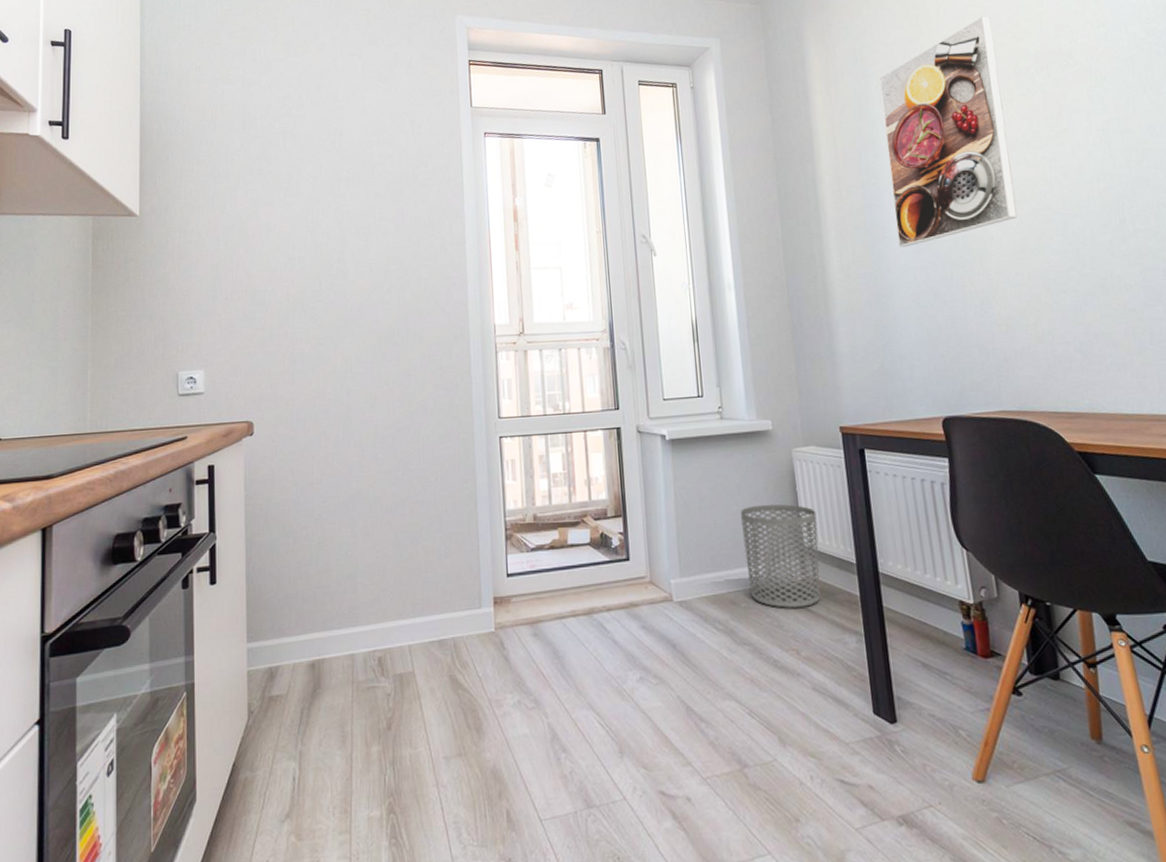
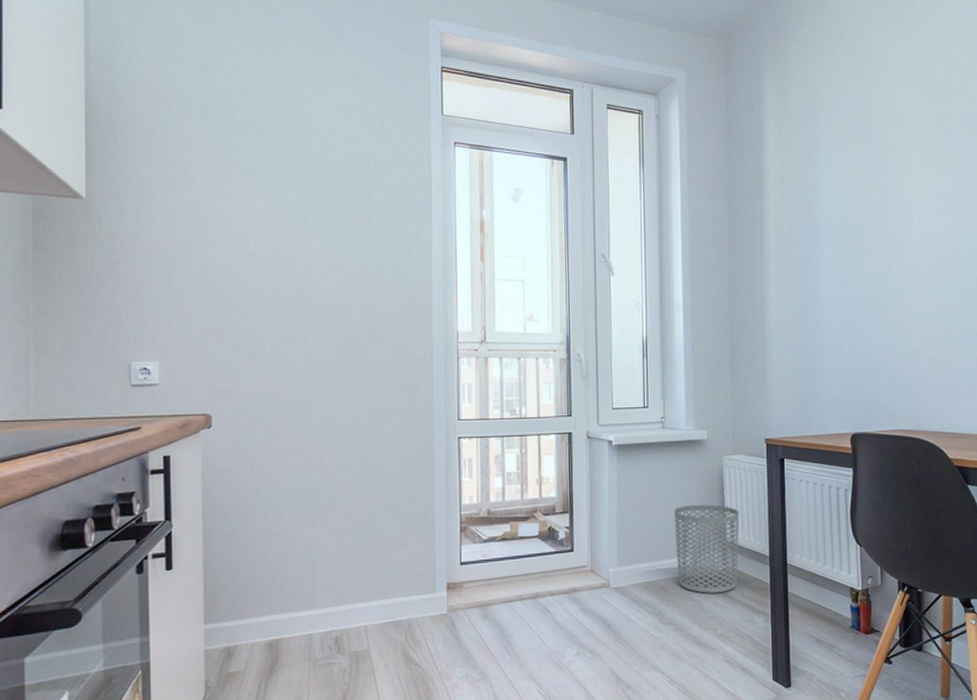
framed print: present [879,16,1018,248] -> none [825,75,931,282]

